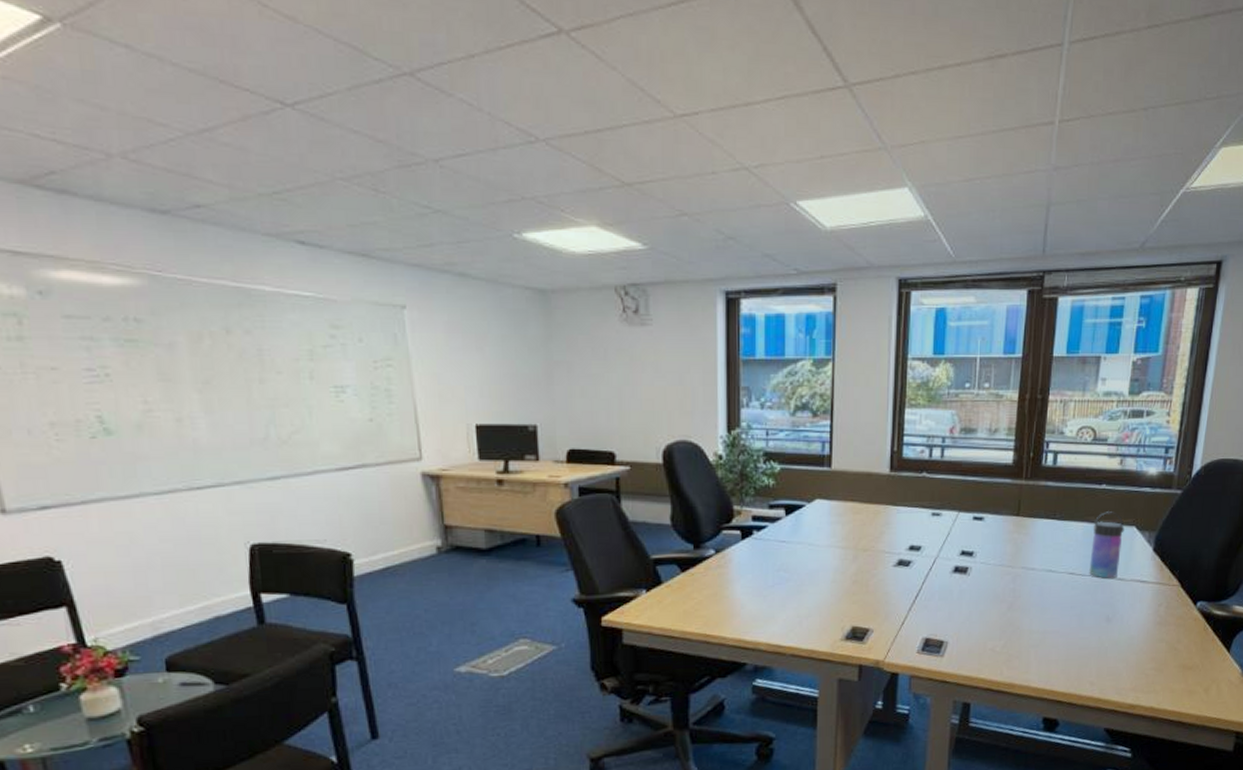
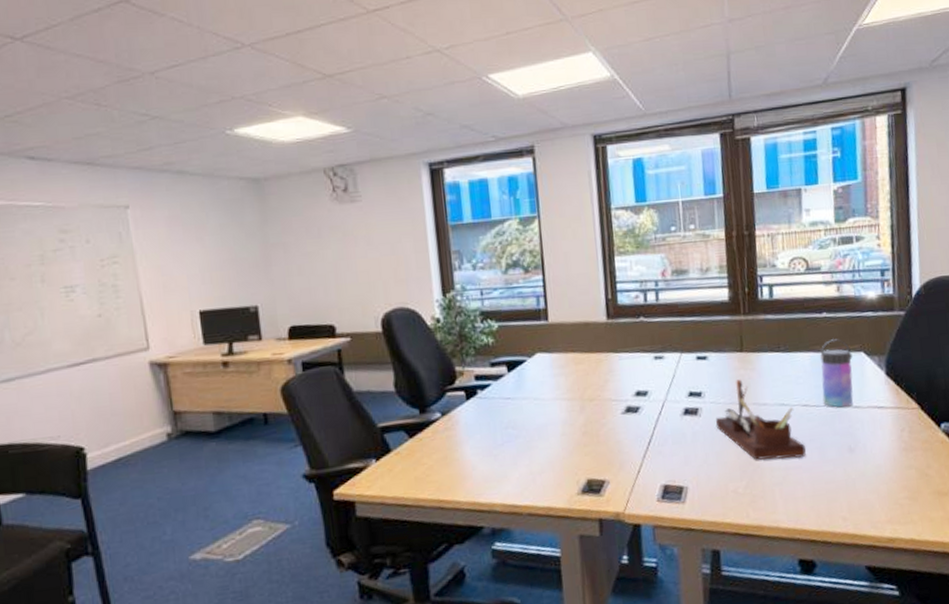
desk organizer: none [983,543,1065,623] -> present [715,379,806,460]

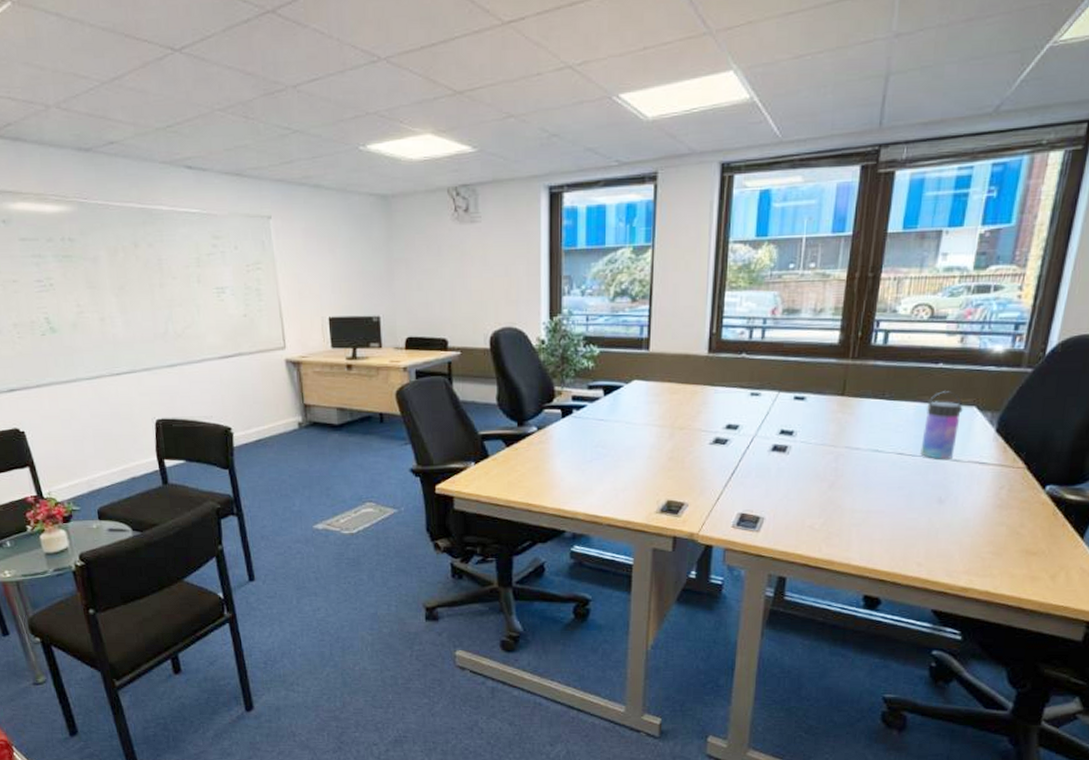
desk organizer: present [715,379,806,460] -> none [802,422,892,503]

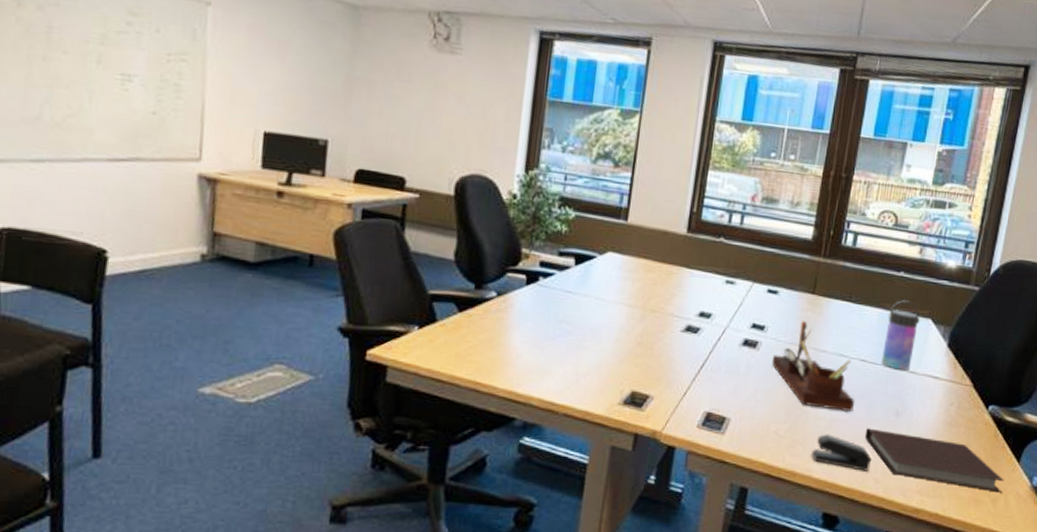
desk organizer: none [802,422,892,503] -> present [771,321,854,411]
stapler: none [849,525,914,556] -> present [812,434,872,472]
notebook: none [905,516,1066,569] -> present [864,428,1005,493]

